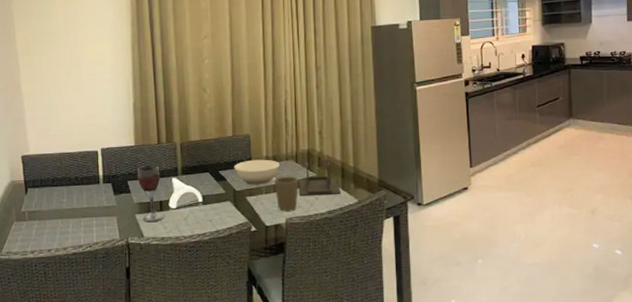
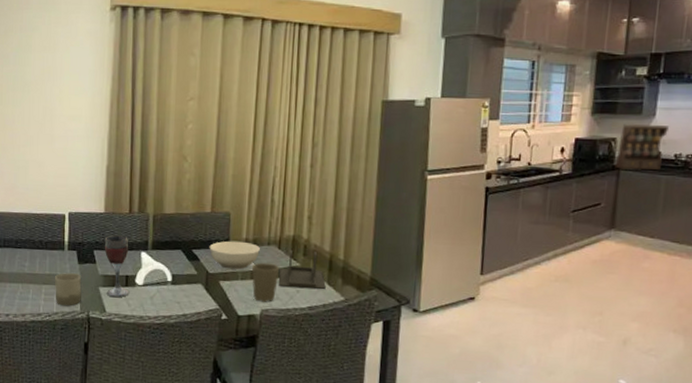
cup: none [92,204,120,236] -> present [54,273,82,306]
spice rack: none [566,30,604,68] -> present [614,124,670,171]

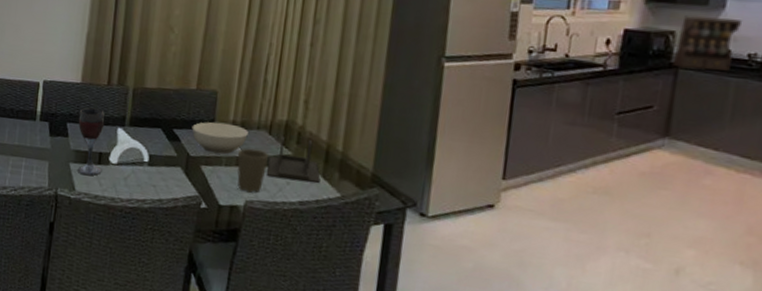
cup: present [54,273,82,306] -> none [22,145,52,181]

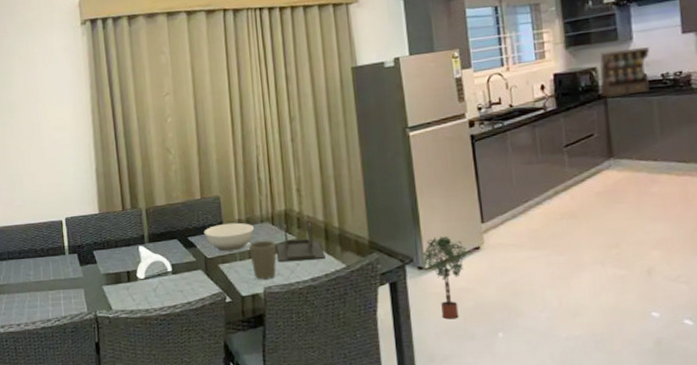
cup: present [77,107,105,176] -> none [102,233,133,295]
potted tree: none [427,184,480,278] -> present [421,236,467,319]

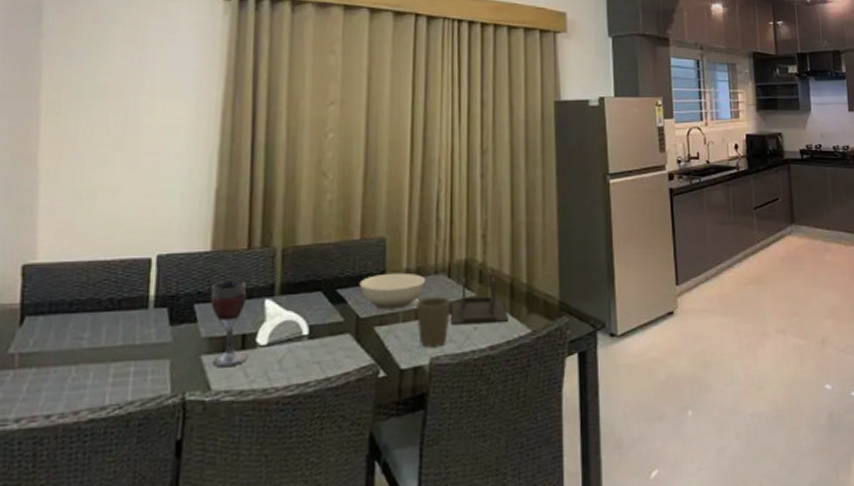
cup: none [102,233,133,295] -> present [210,280,248,368]
potted tree: present [421,236,467,319] -> none [614,298,661,396]
spice rack: present [600,47,650,98] -> none [784,119,825,163]

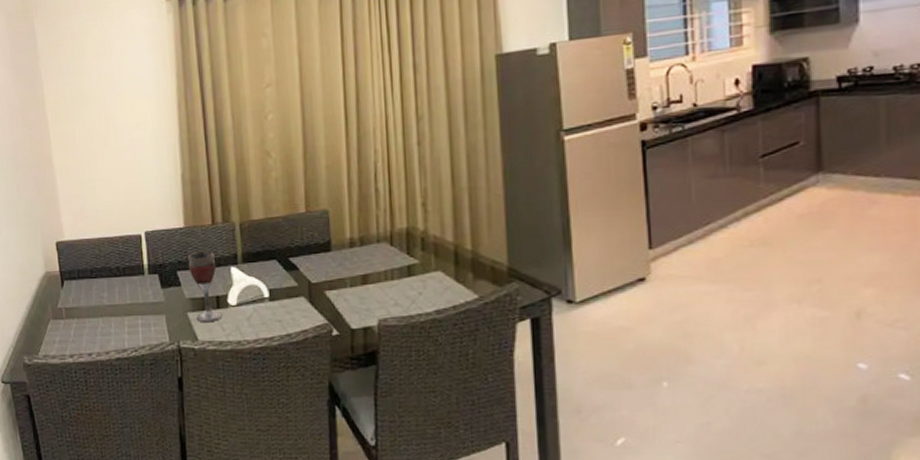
bowl: present [359,272,425,310] -> none [308,241,369,276]
cup: present [417,296,450,348] -> none [362,263,395,310]
napkin holder: present [450,275,508,324] -> none [394,243,454,289]

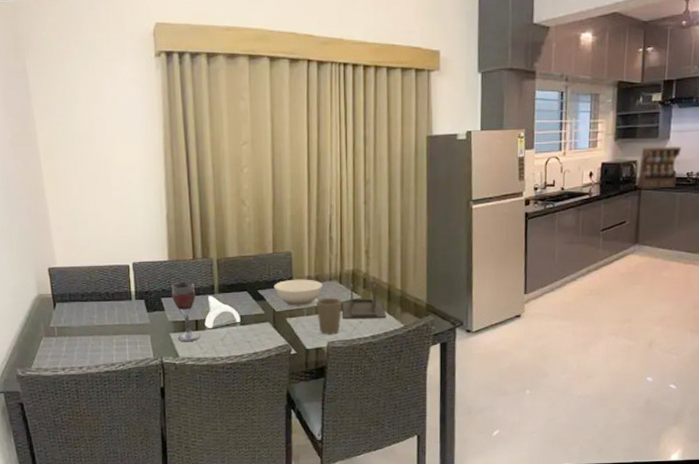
bowl: none [308,241,369,276] -> present [274,279,322,306]
cup: none [362,263,395,310] -> present [317,297,341,335]
napkin holder: none [394,243,454,289] -> present [341,283,386,318]
spice rack: none [811,32,881,96] -> present [636,147,682,189]

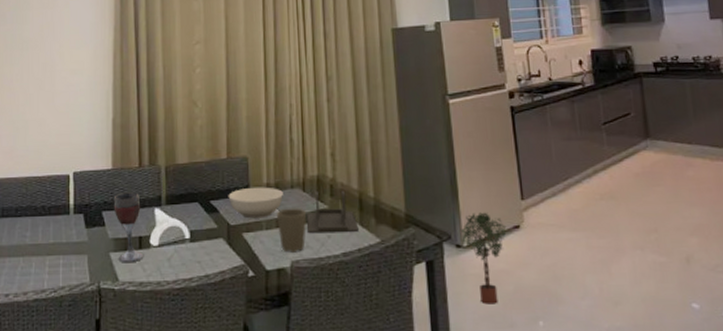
potted tree: none [471,304,510,377] -> present [460,212,507,304]
spice rack: present [636,147,682,189] -> none [634,30,682,77]

